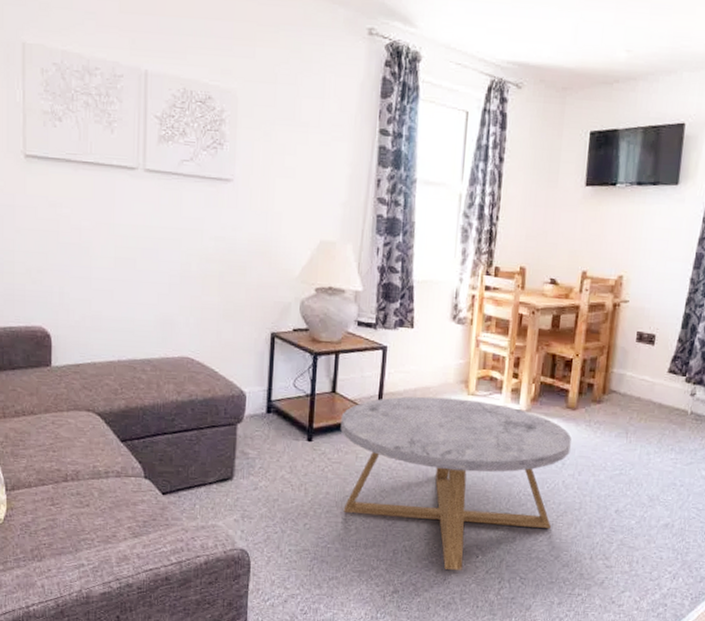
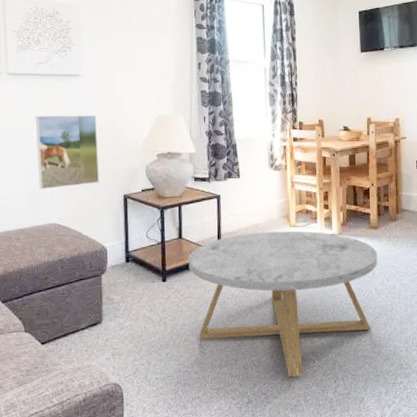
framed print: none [172,224,247,316] -> present [36,114,100,190]

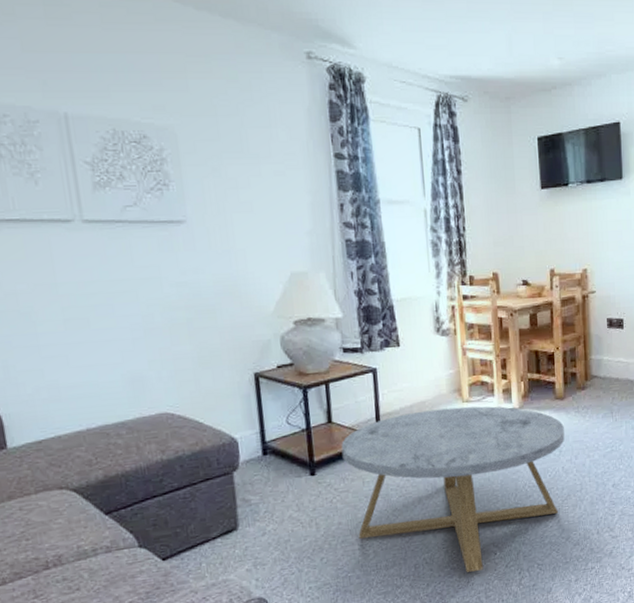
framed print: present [36,114,100,190] -> none [128,273,222,372]

